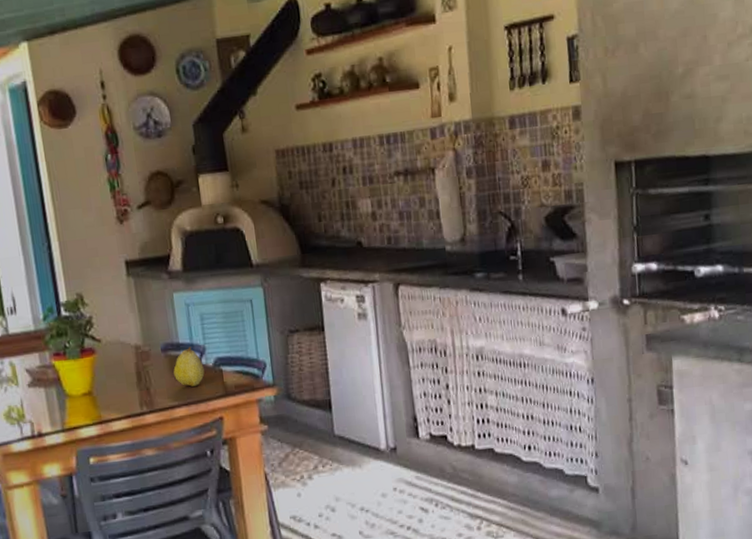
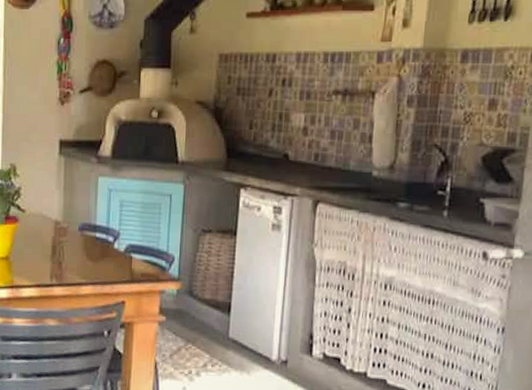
fruit: present [173,346,205,387] -> none [86,229,115,268]

